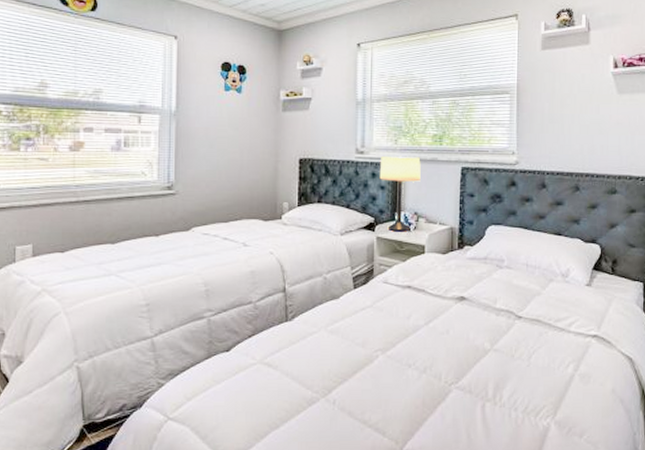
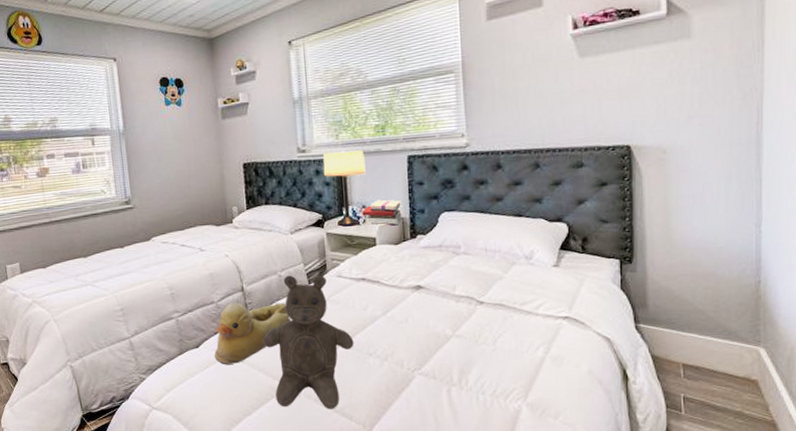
rubber duck: none [246,303,332,371] -> present [214,302,291,364]
teddy bear: none [301,278,394,424] -> present [263,275,354,409]
books: none [413,209,452,235] -> present [362,200,402,226]

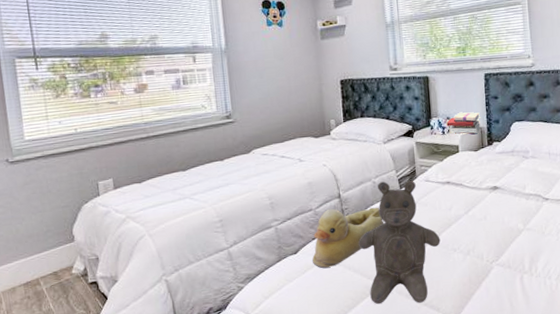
table lamp: present [323,150,366,226] -> none [412,68,449,135]

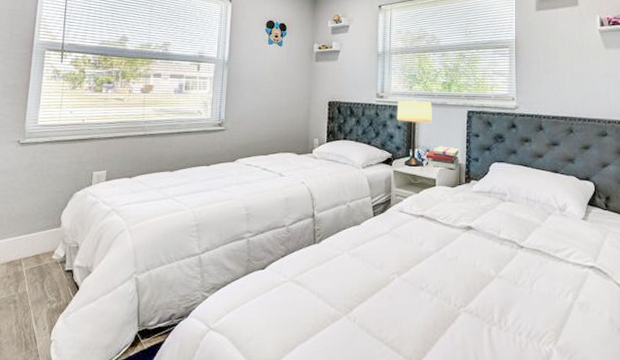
rubber duck: present [312,207,385,268] -> none [279,227,354,288]
teddy bear: present [358,180,441,305] -> none [326,206,409,341]
table lamp: none [412,68,449,135] -> present [396,100,432,166]

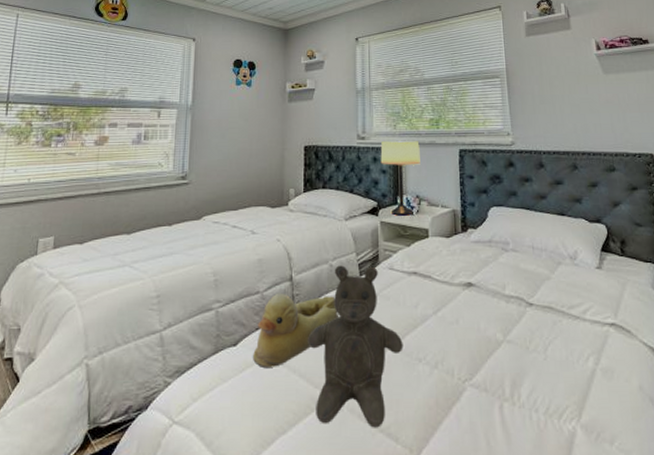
rubber duck: none [279,227,354,288] -> present [253,293,339,367]
teddy bear: none [326,206,409,341] -> present [308,265,403,428]
books: present [426,147,460,170] -> none [415,192,454,218]

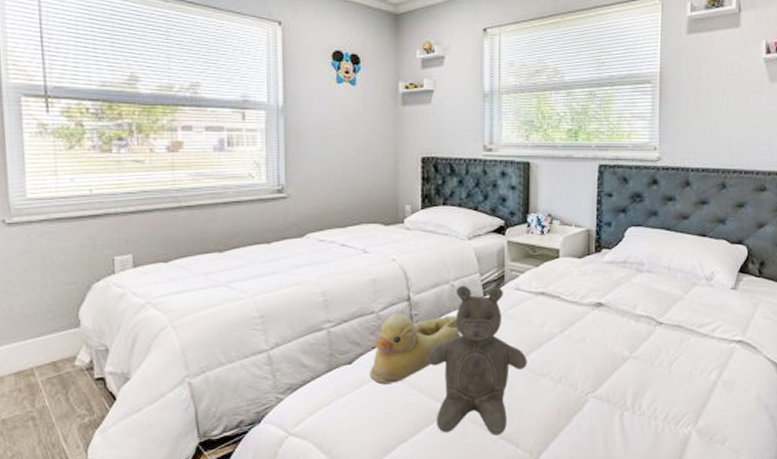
table lamp: present [380,140,420,215] -> none [509,153,555,234]

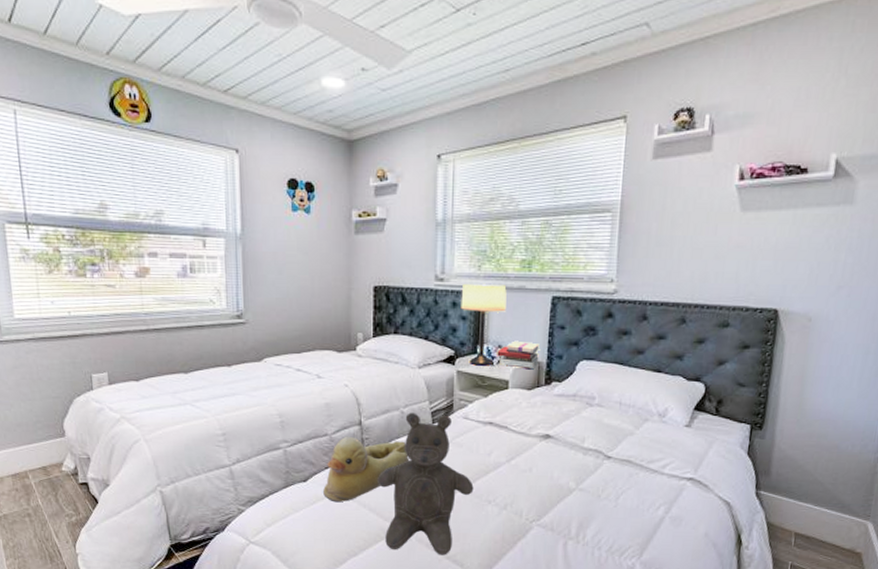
table lamp: none [509,153,555,234] -> present [460,283,507,365]
books: none [547,210,588,238] -> present [497,342,540,370]

